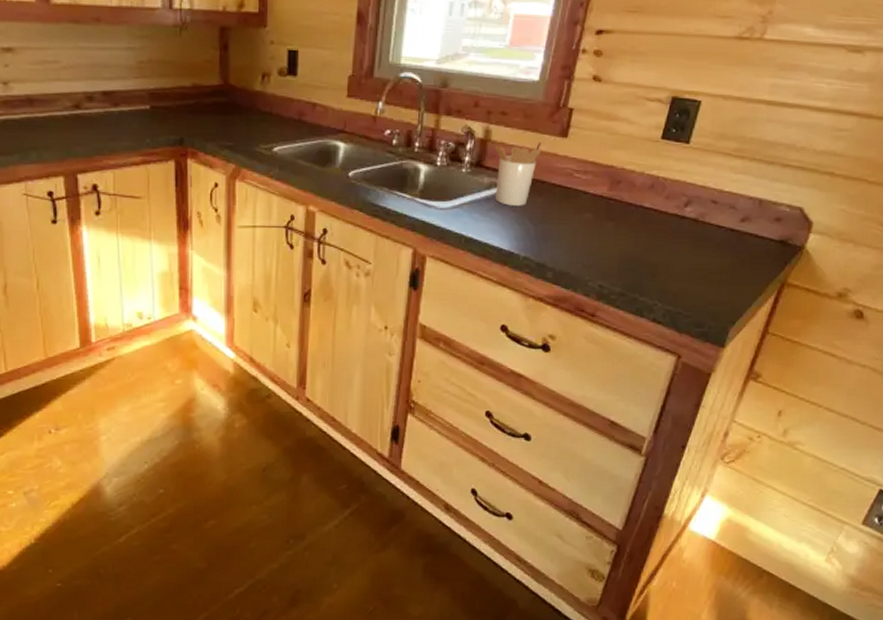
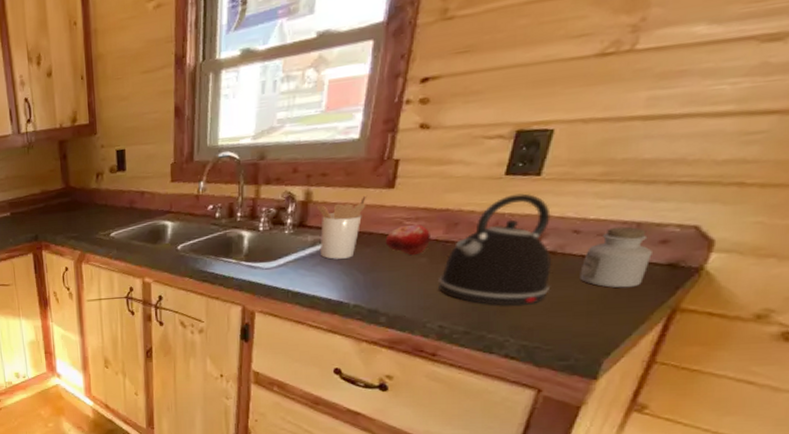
fruit: none [556,177,596,210] -> present [385,224,430,256]
kettle: none [600,159,696,270] -> present [437,193,552,306]
jar: none [715,201,769,260] -> present [579,226,652,288]

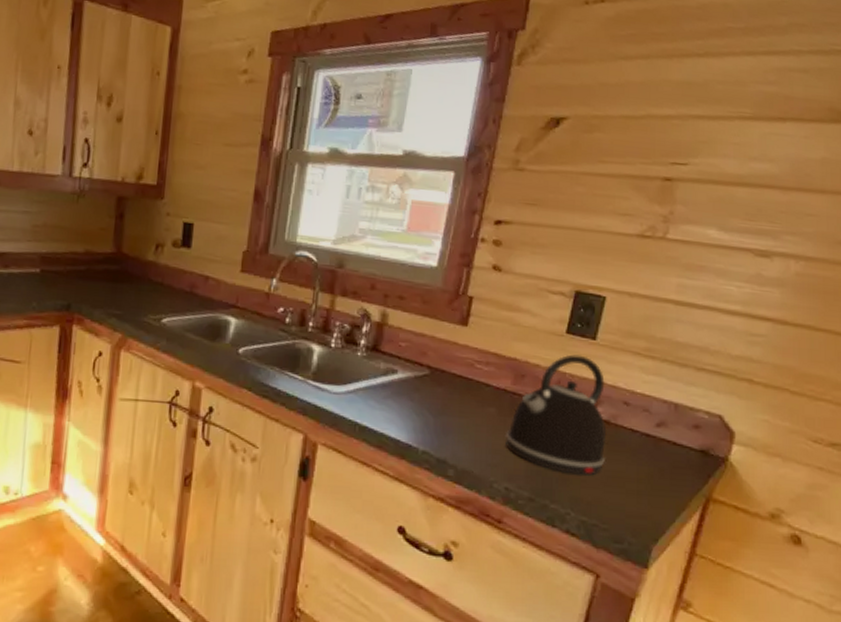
utensil holder: present [316,194,368,259] -> none [391,327,442,395]
fruit: present [385,224,430,256] -> none [457,368,499,404]
jar: present [579,226,652,288] -> none [630,404,688,470]

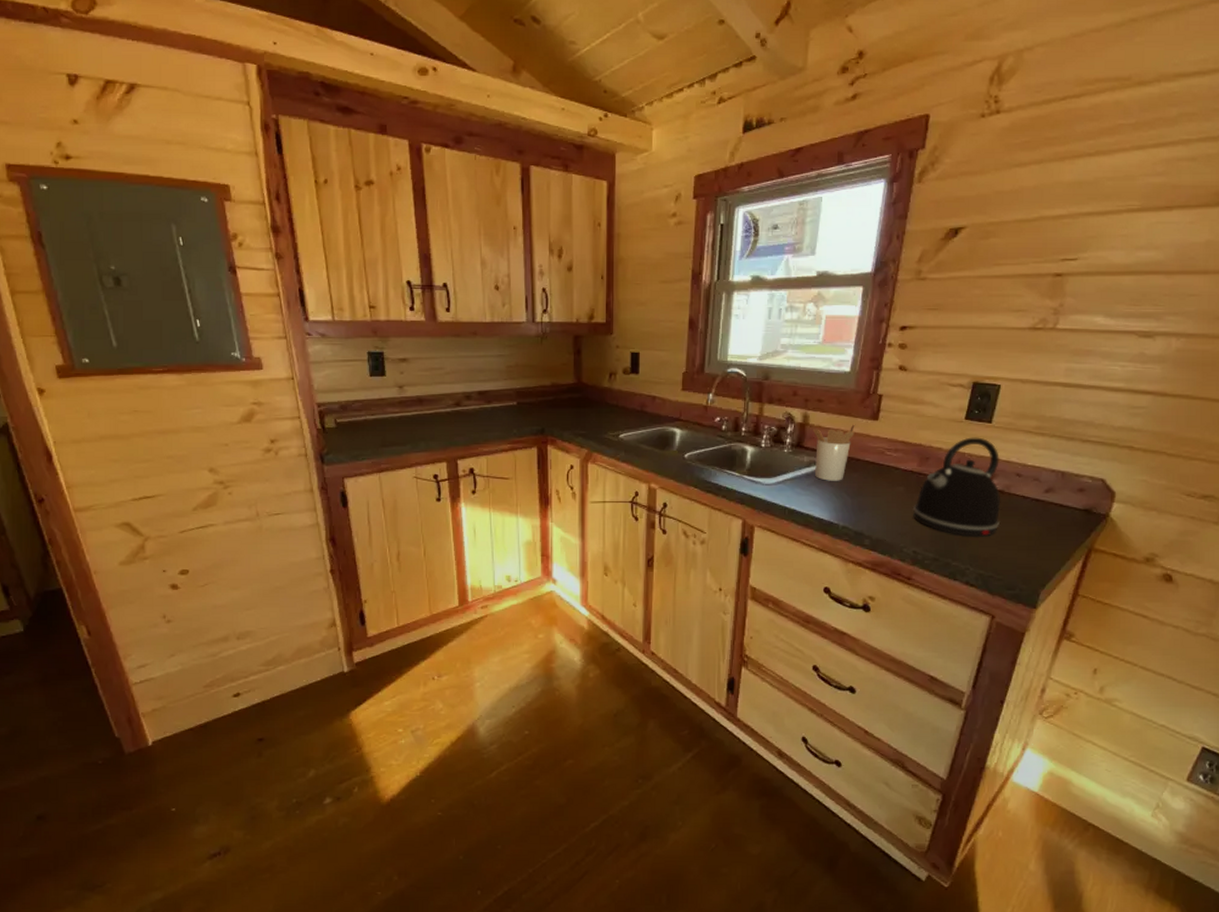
utensil holder: none [391,327,442,395] -> present [812,423,856,481]

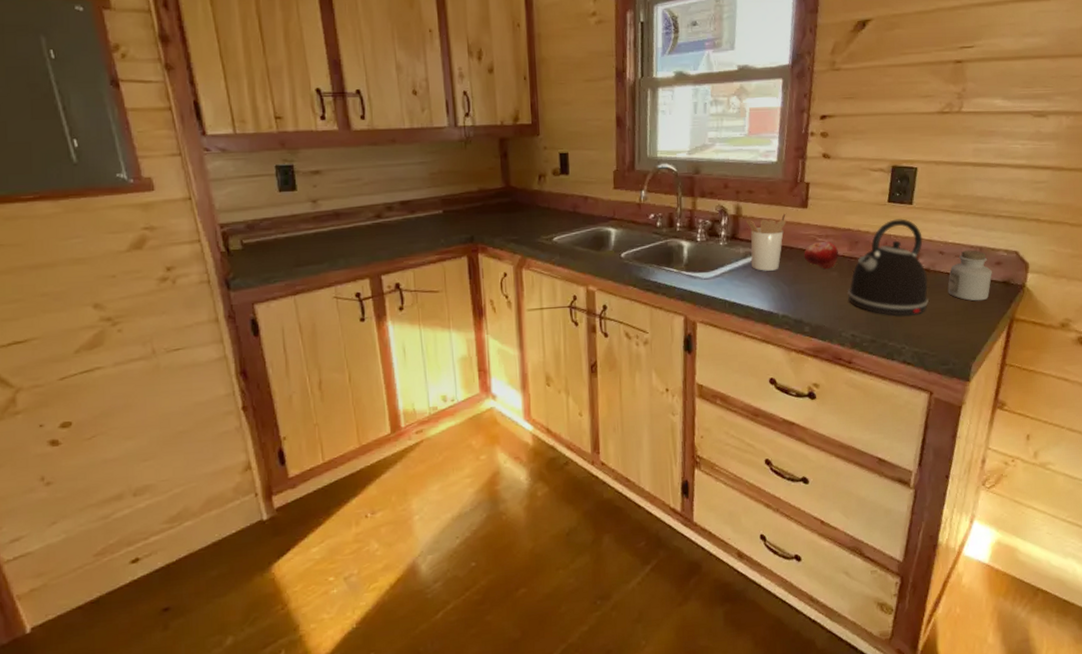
fruit: none [870,455,907,484] -> present [804,241,839,270]
jar: none [1022,474,1073,528] -> present [947,250,992,301]

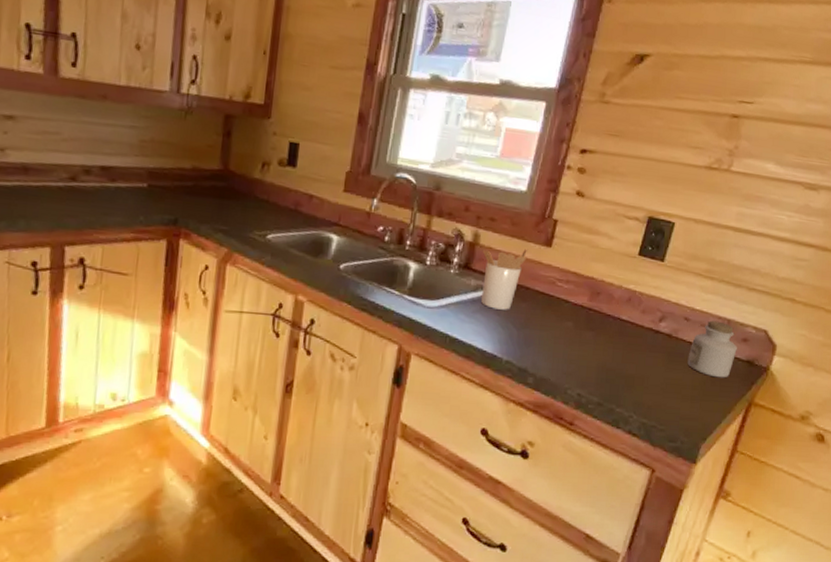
fruit: present [804,241,839,270] -> none [539,285,577,318]
kettle: present [847,218,930,316] -> none [579,274,670,383]

